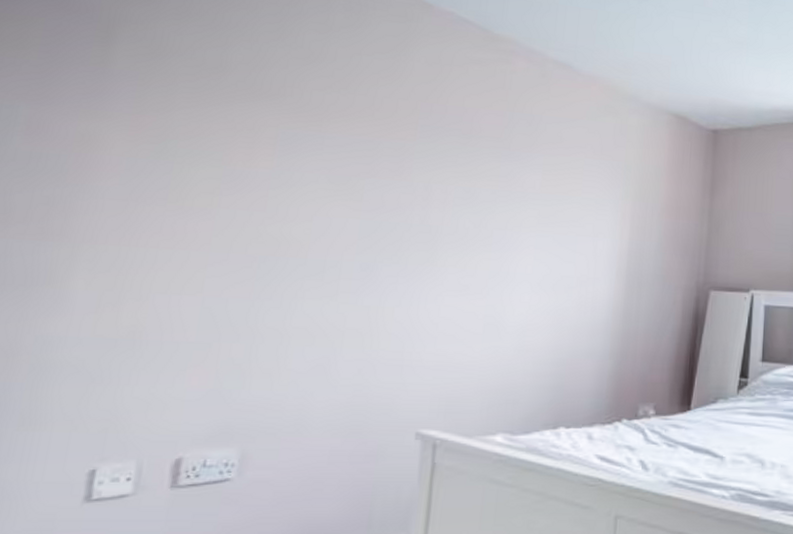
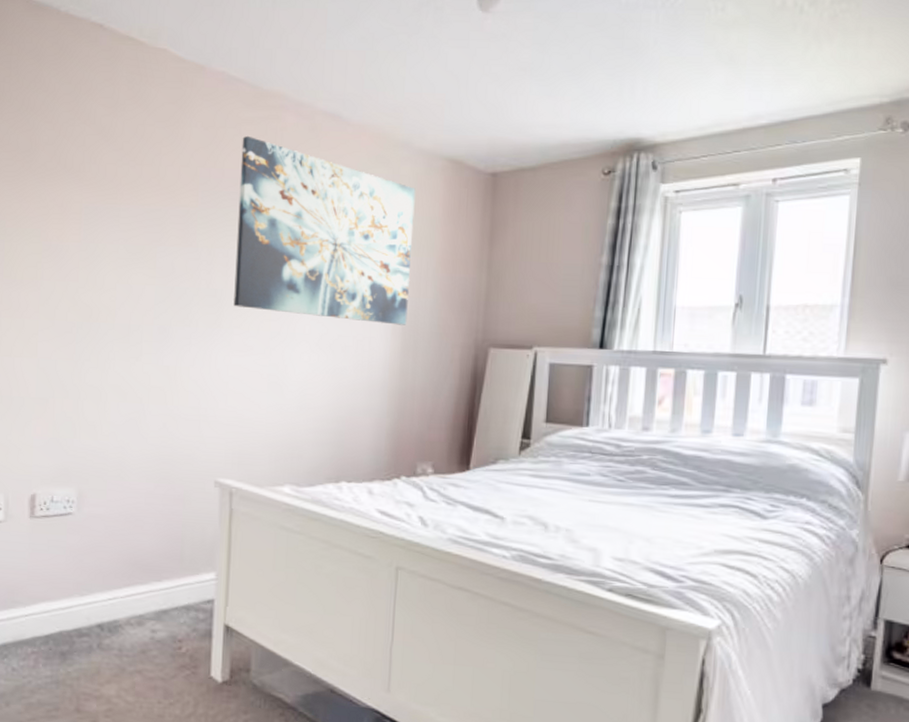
wall art: none [449,75,642,267] -> present [233,135,416,325]

